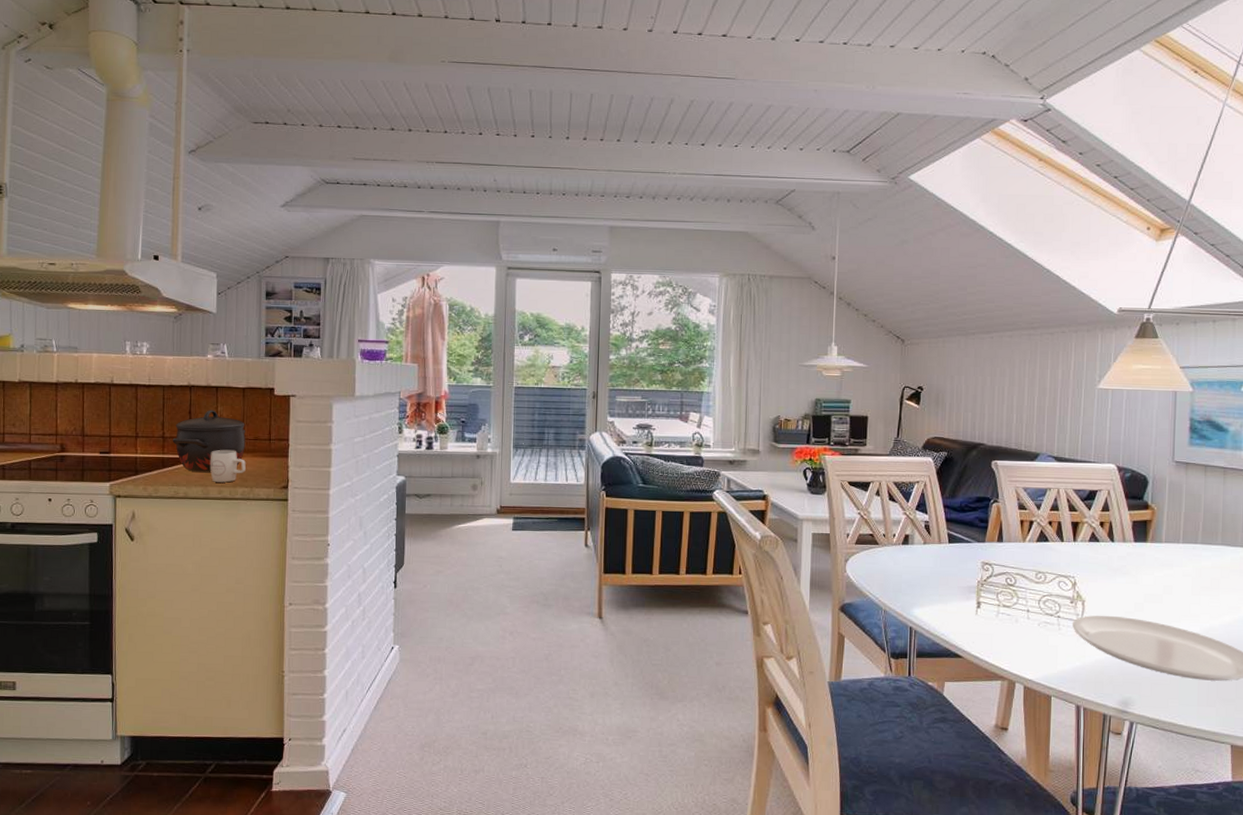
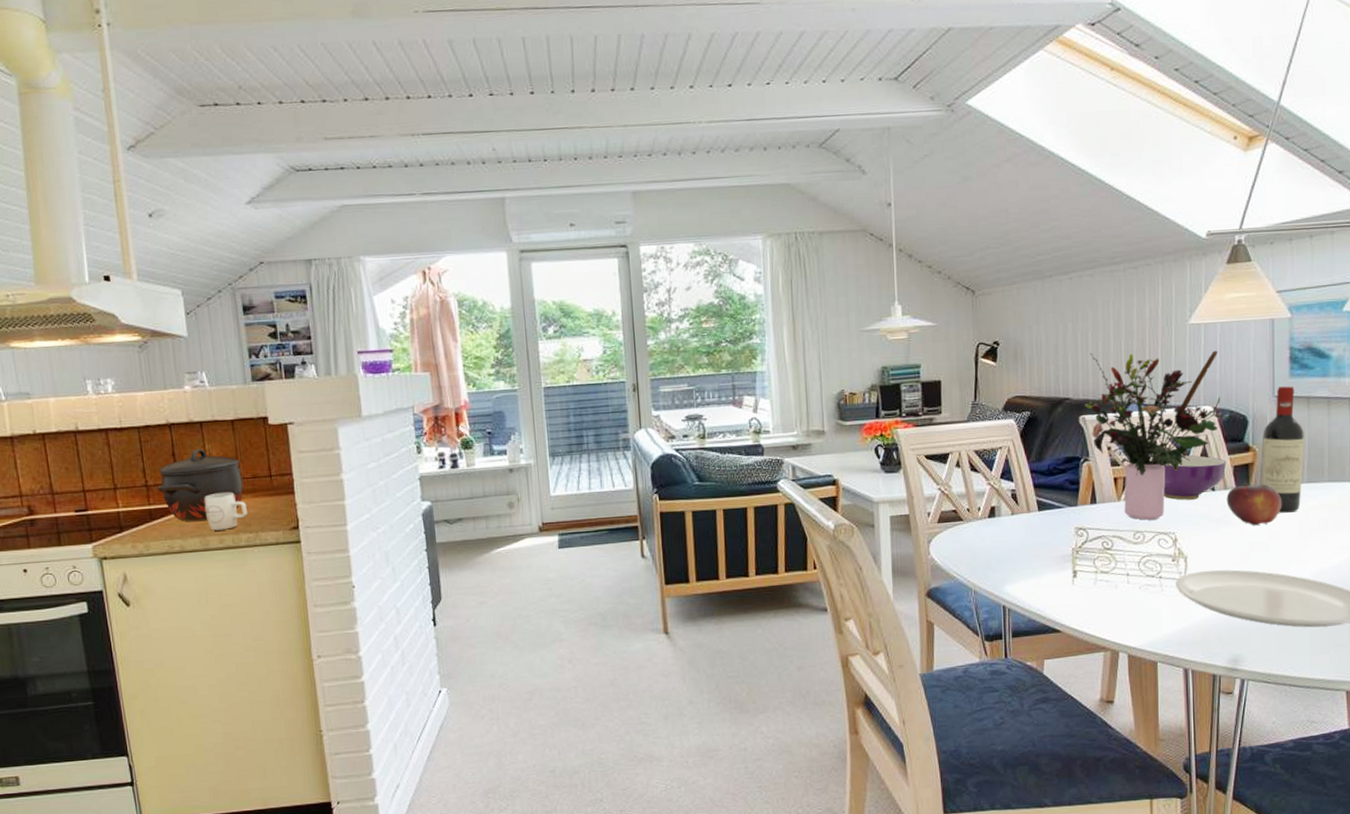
bouquet: none [998,405,1131,563] -> present [1085,350,1230,520]
bowl: none [1054,504,1125,548] -> present [1149,455,1226,500]
fruit: none [1124,537,1177,578] -> present [1226,482,1282,525]
wine bottle: none [1156,453,1201,570] -> present [1259,386,1305,513]

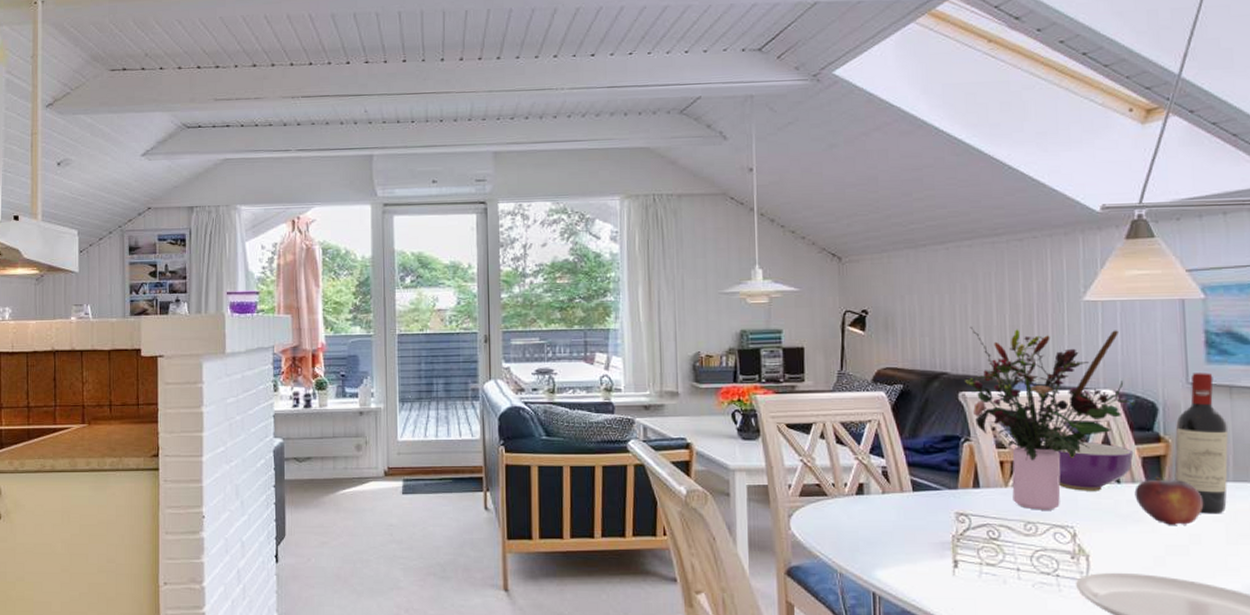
cooking pot: present [157,449,244,522] -> none [37,375,113,443]
mug: present [204,492,248,531] -> none [76,418,114,453]

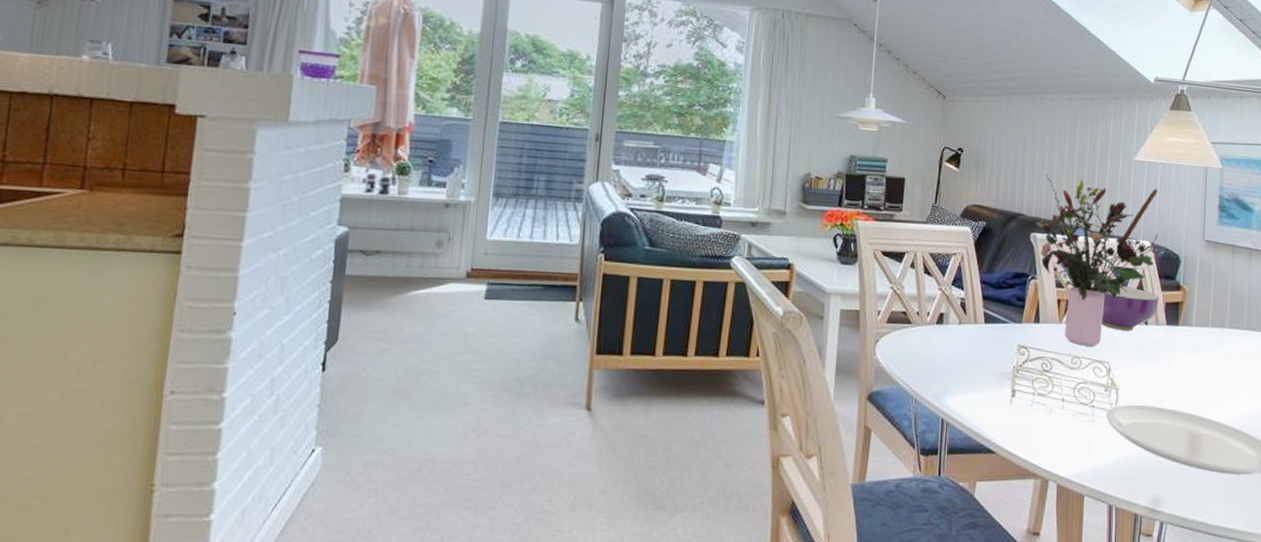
fruit: present [1134,476,1204,525] -> none [1157,320,1206,364]
wine bottle: present [1174,373,1229,514] -> none [1187,232,1229,356]

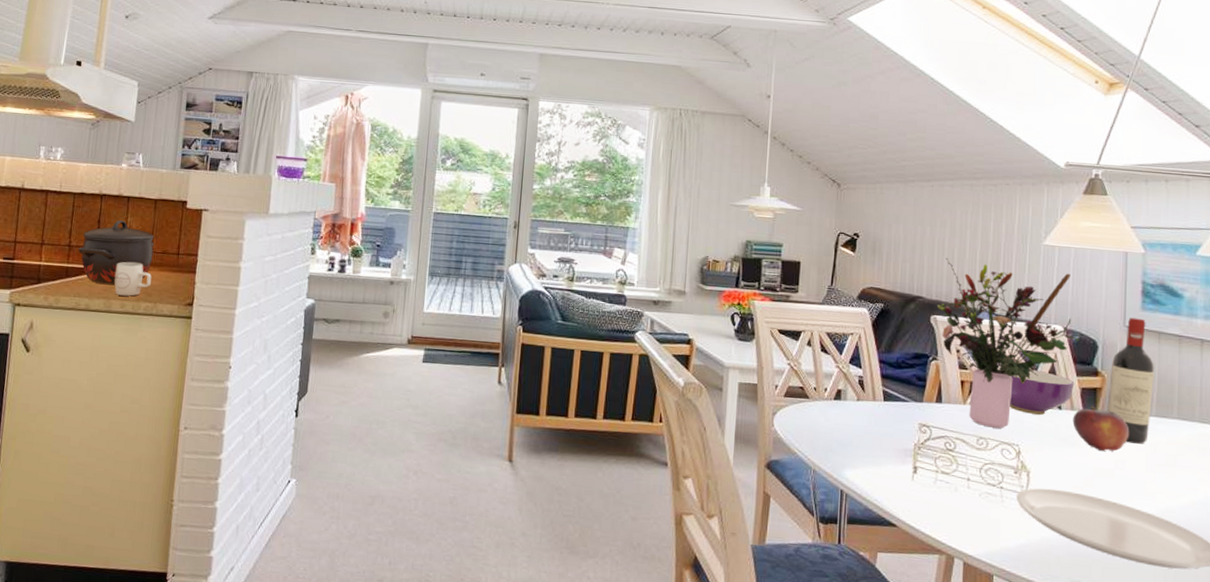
cooking pot: none [16,128,129,212] -> present [78,220,154,285]
mug: none [70,182,125,227] -> present [114,262,152,297]
fruit: none [1157,320,1206,364] -> present [1072,406,1130,452]
wine bottle: none [1187,232,1229,356] -> present [1107,318,1155,444]

